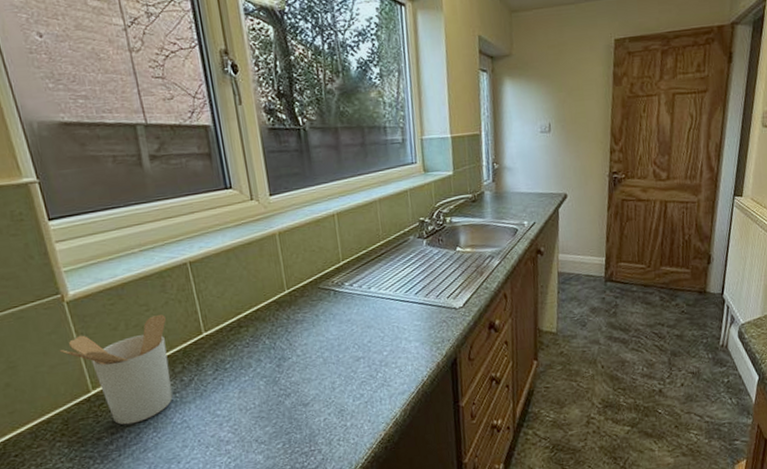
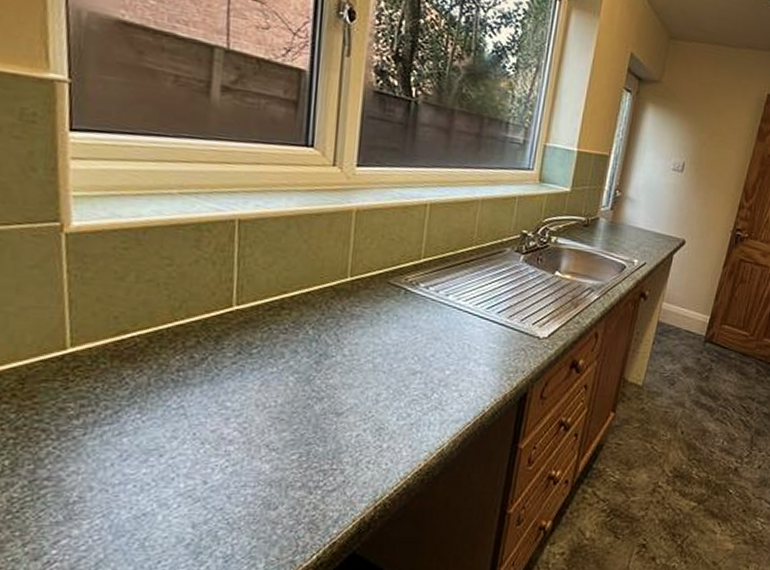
utensil holder: present [59,315,173,425] -> none [38,273,191,399]

